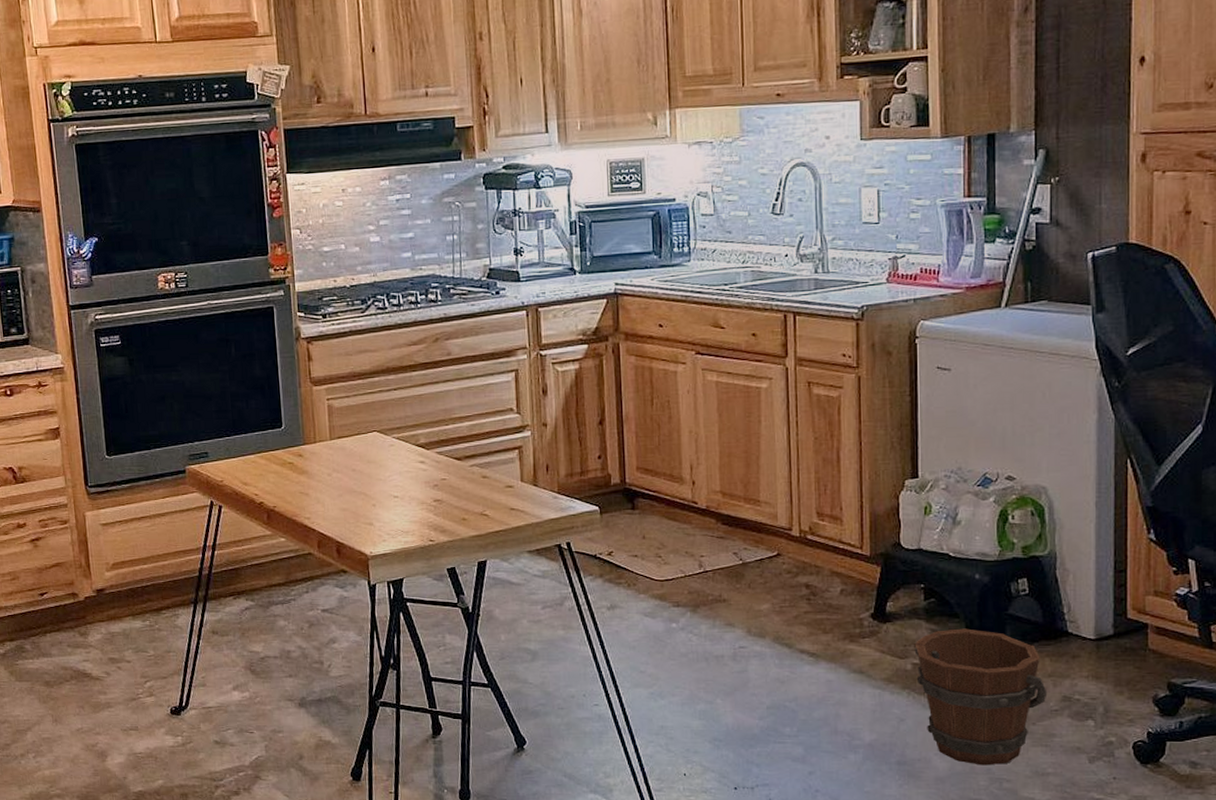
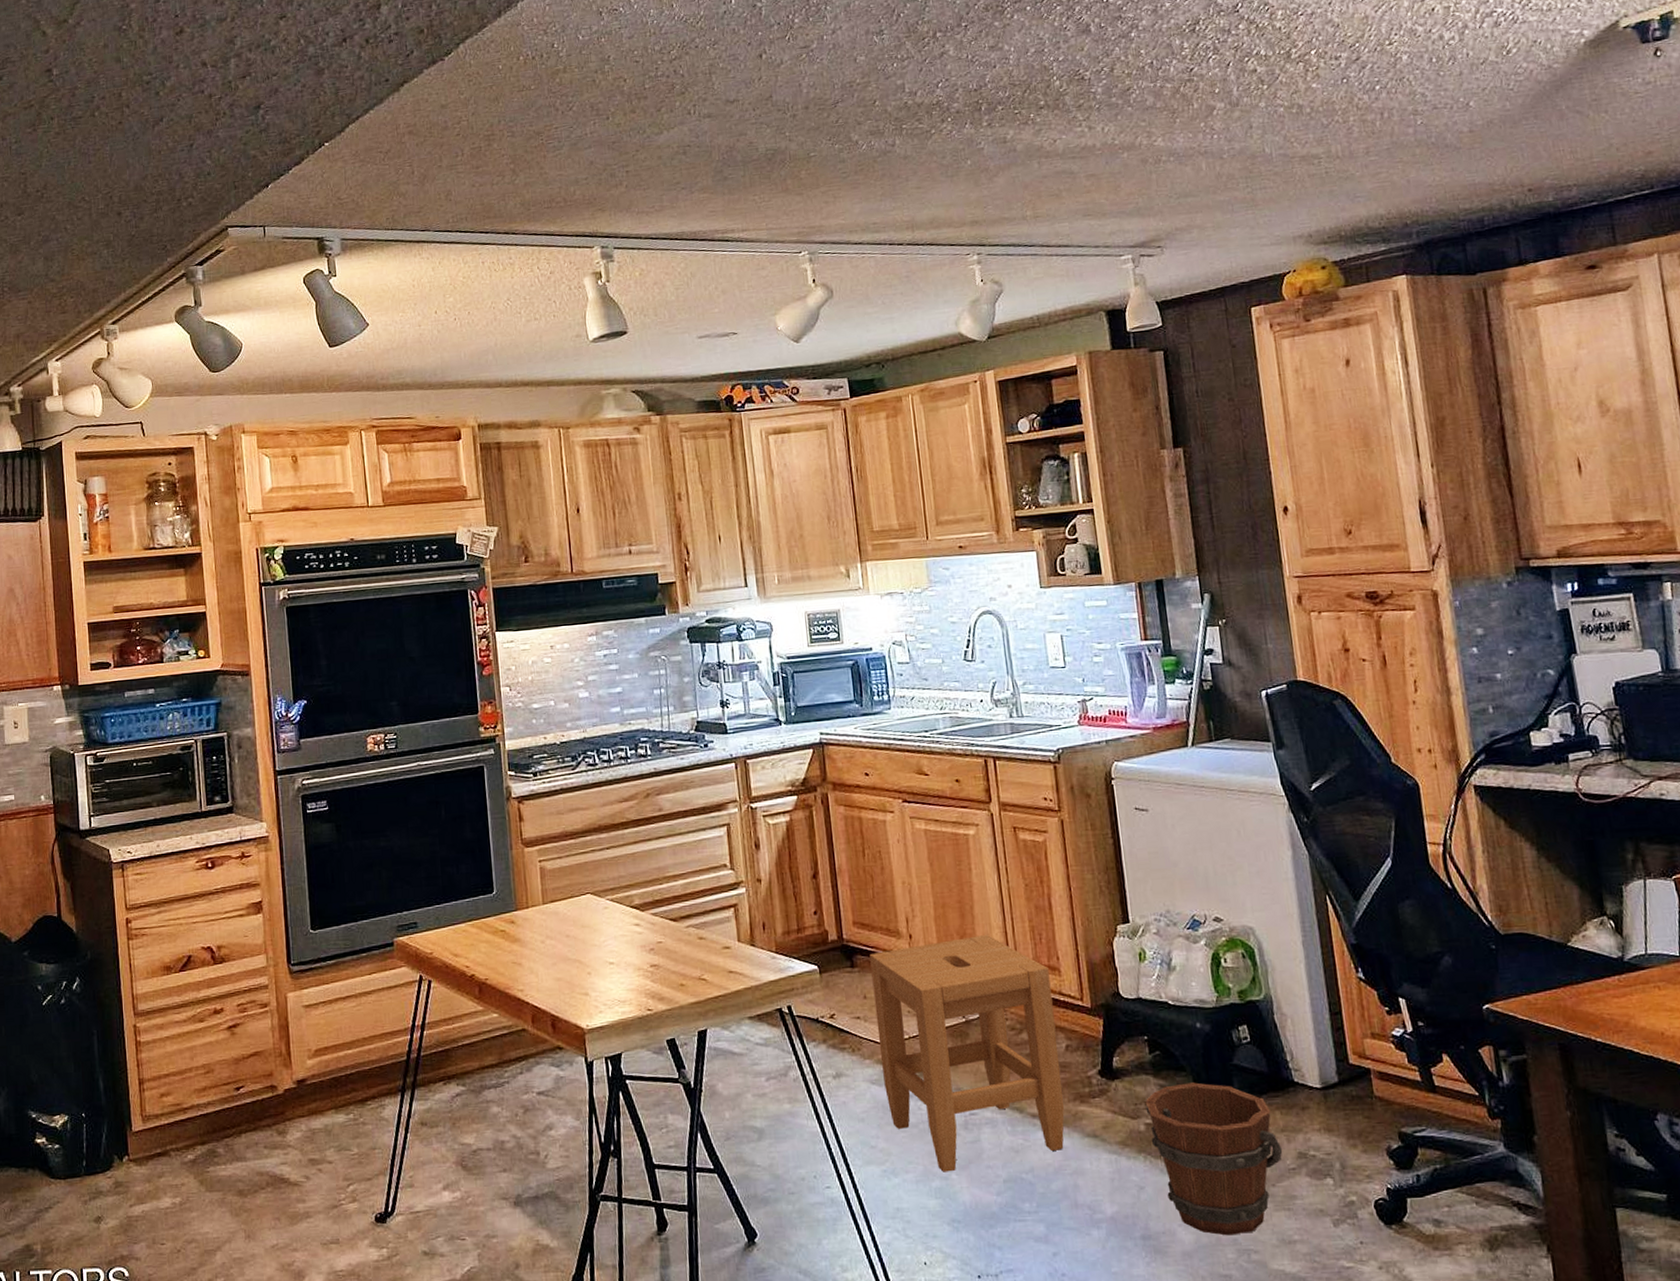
stool: none [651,483,834,697] -> present [869,934,1065,1172]

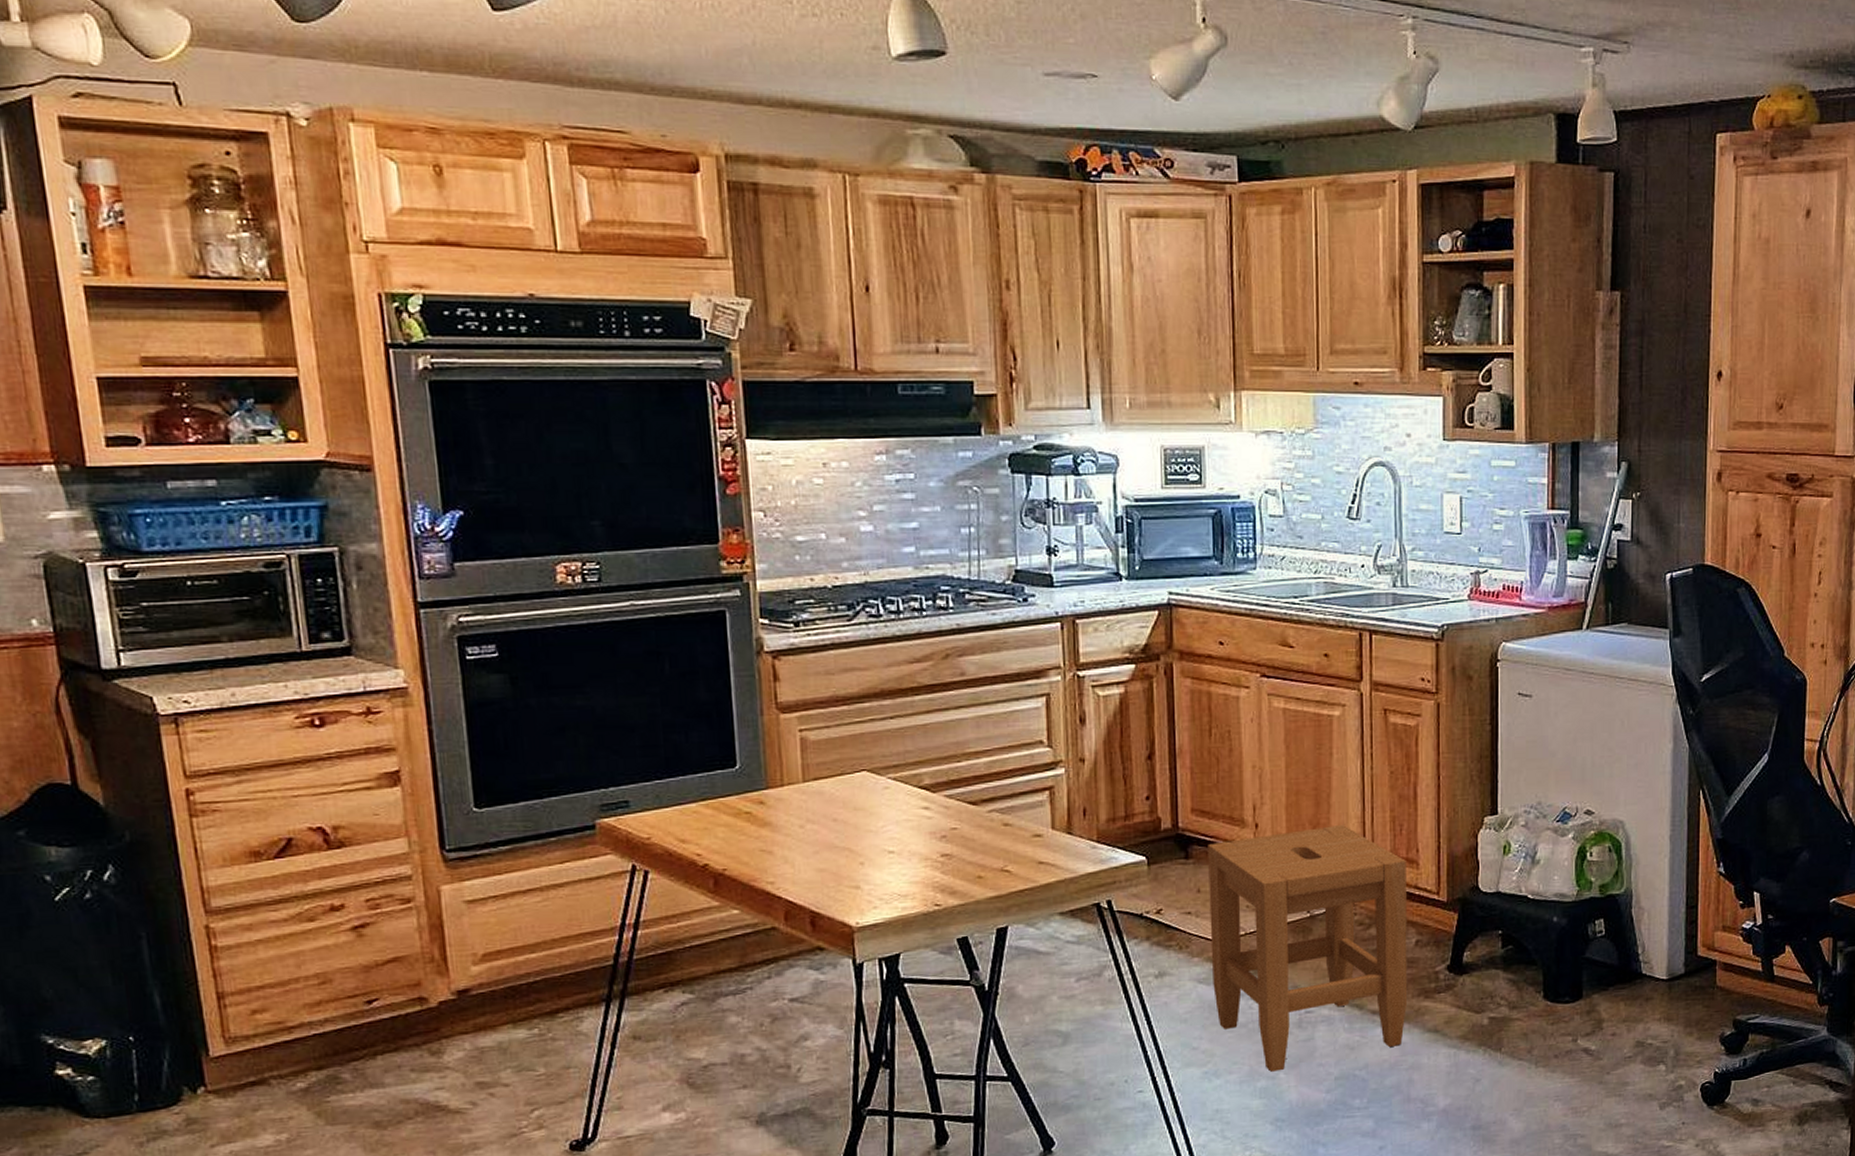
bucket: present [1145,1082,1283,1236] -> none [1491,976,1622,1123]

